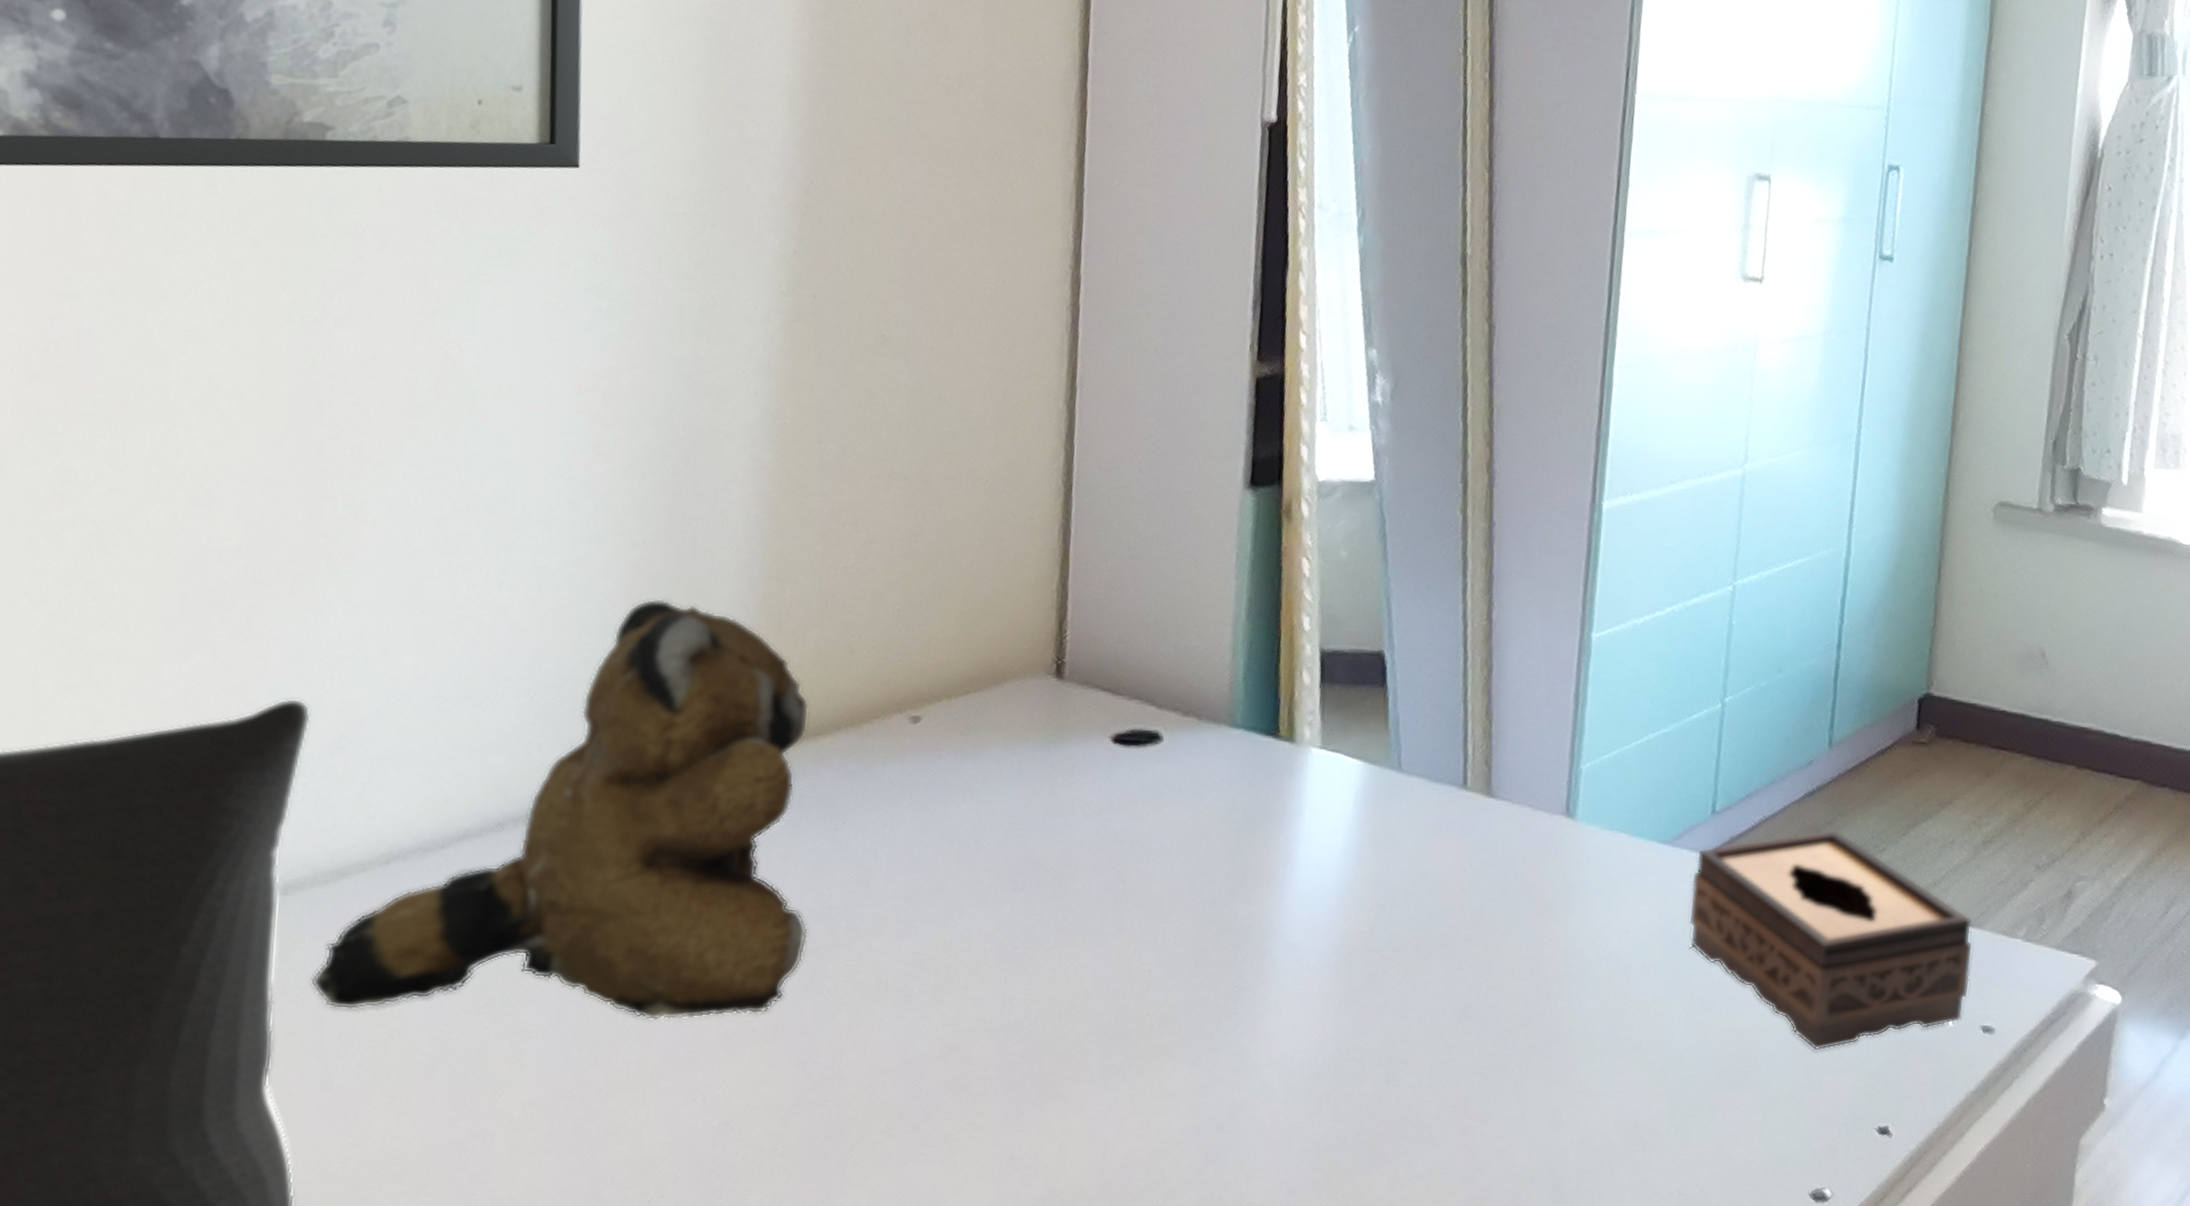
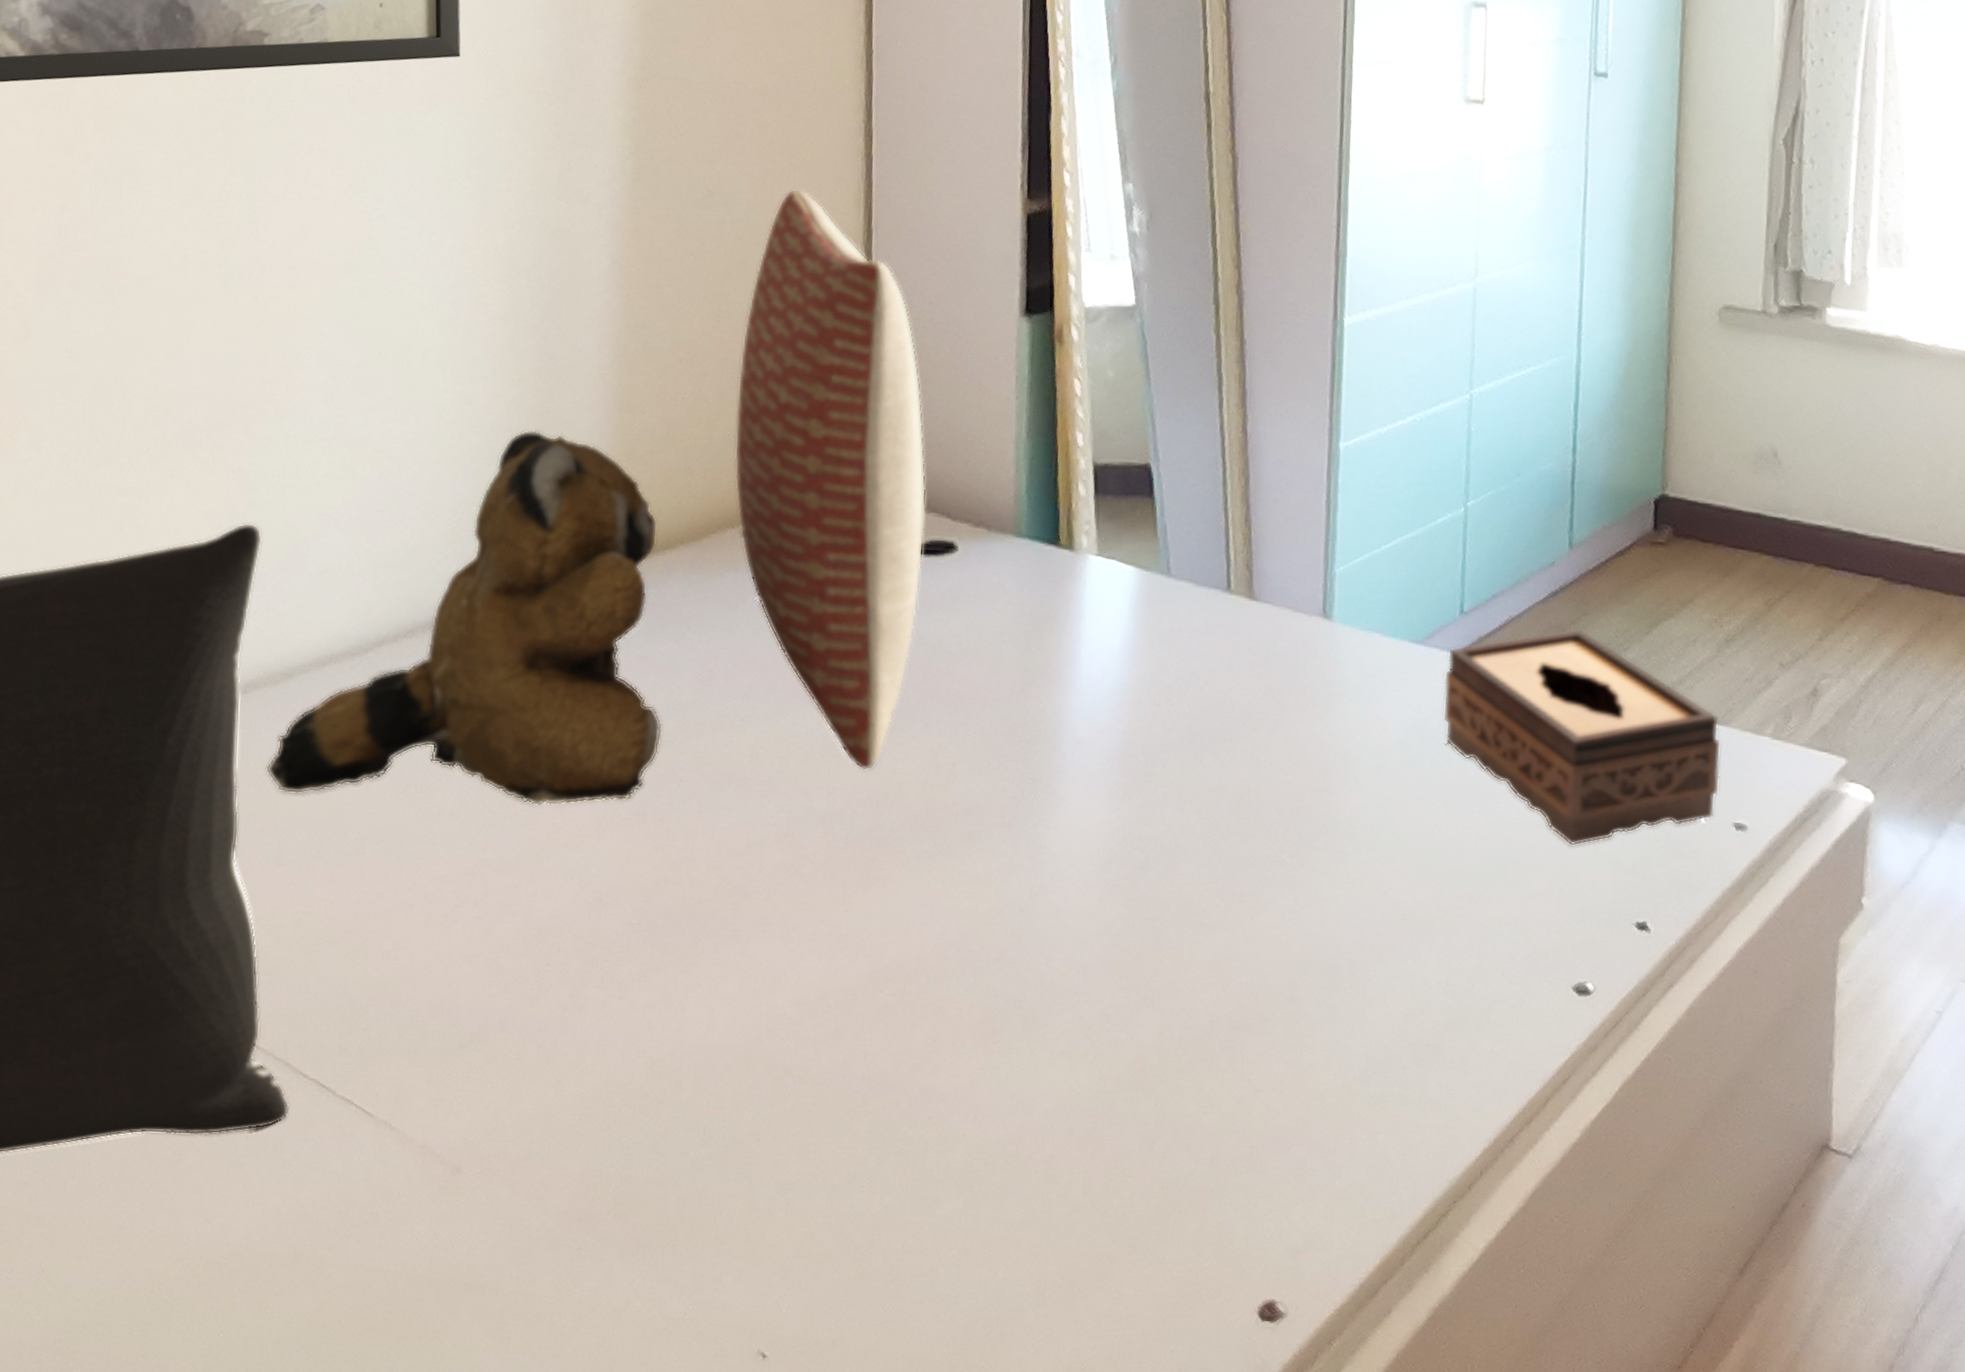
pillow: none [904,337,1129,979] -> present [734,188,927,770]

